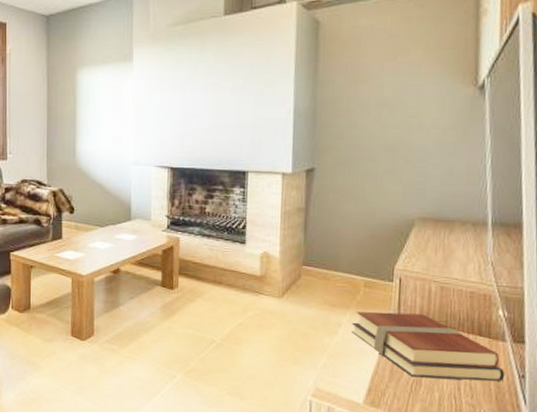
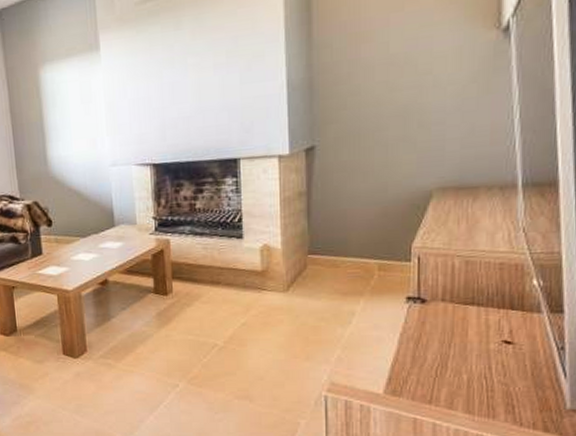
books: present [351,311,504,381] -> none [367,293,541,361]

